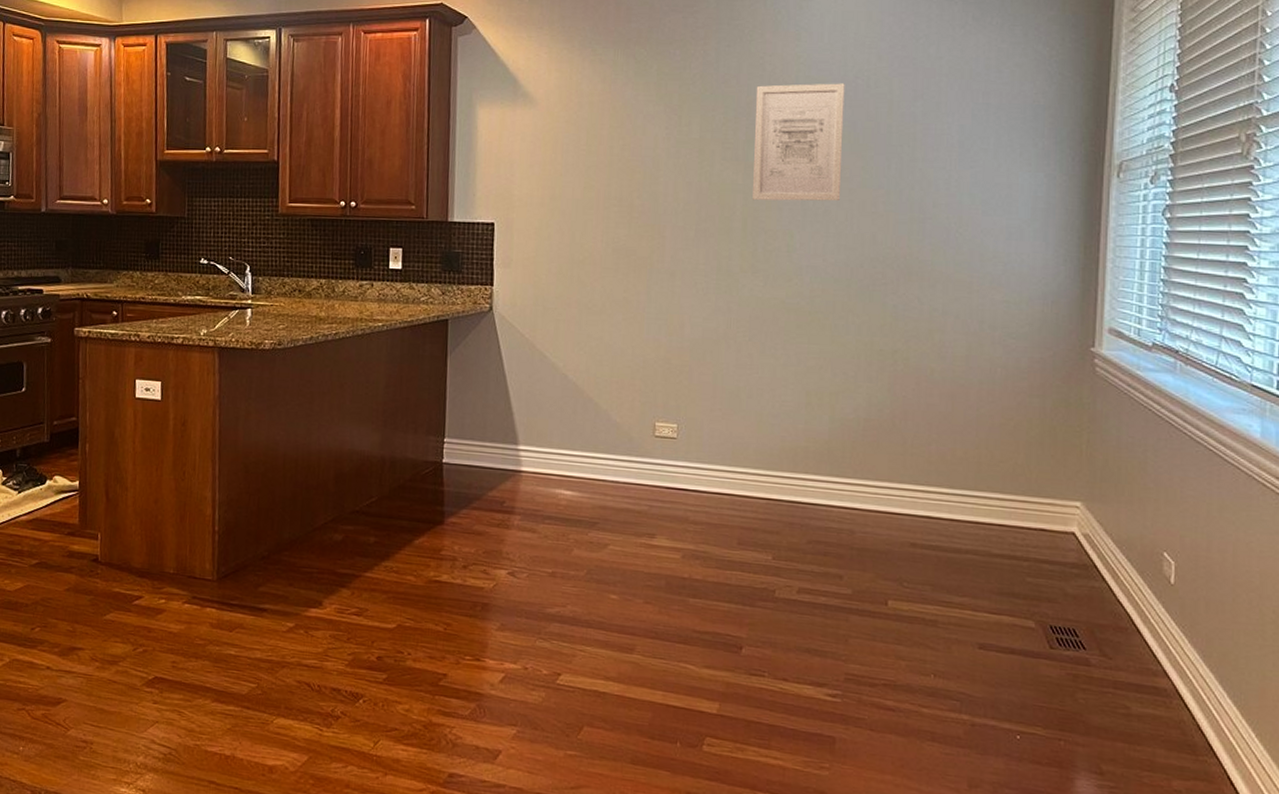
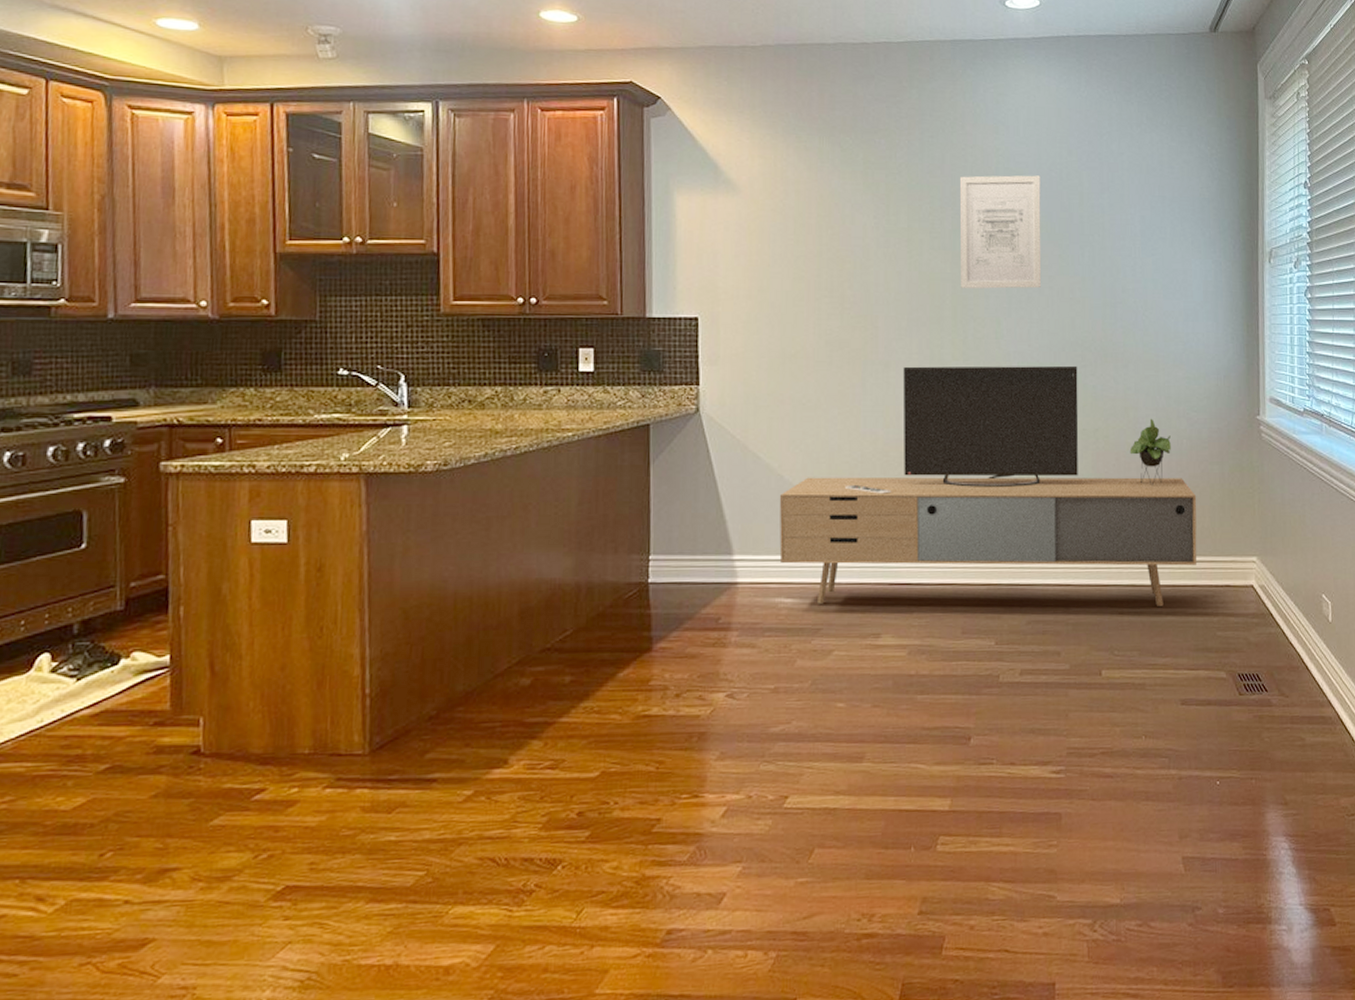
media console: none [561,276,1010,544] -> present [779,365,1197,607]

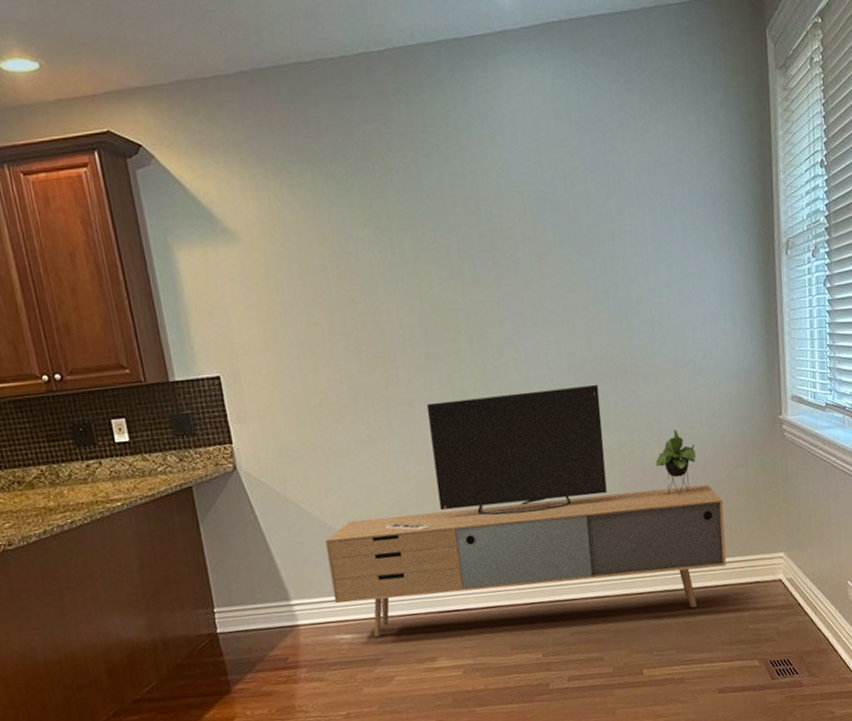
wall art: present [959,175,1042,289] -> none [460,186,554,318]

